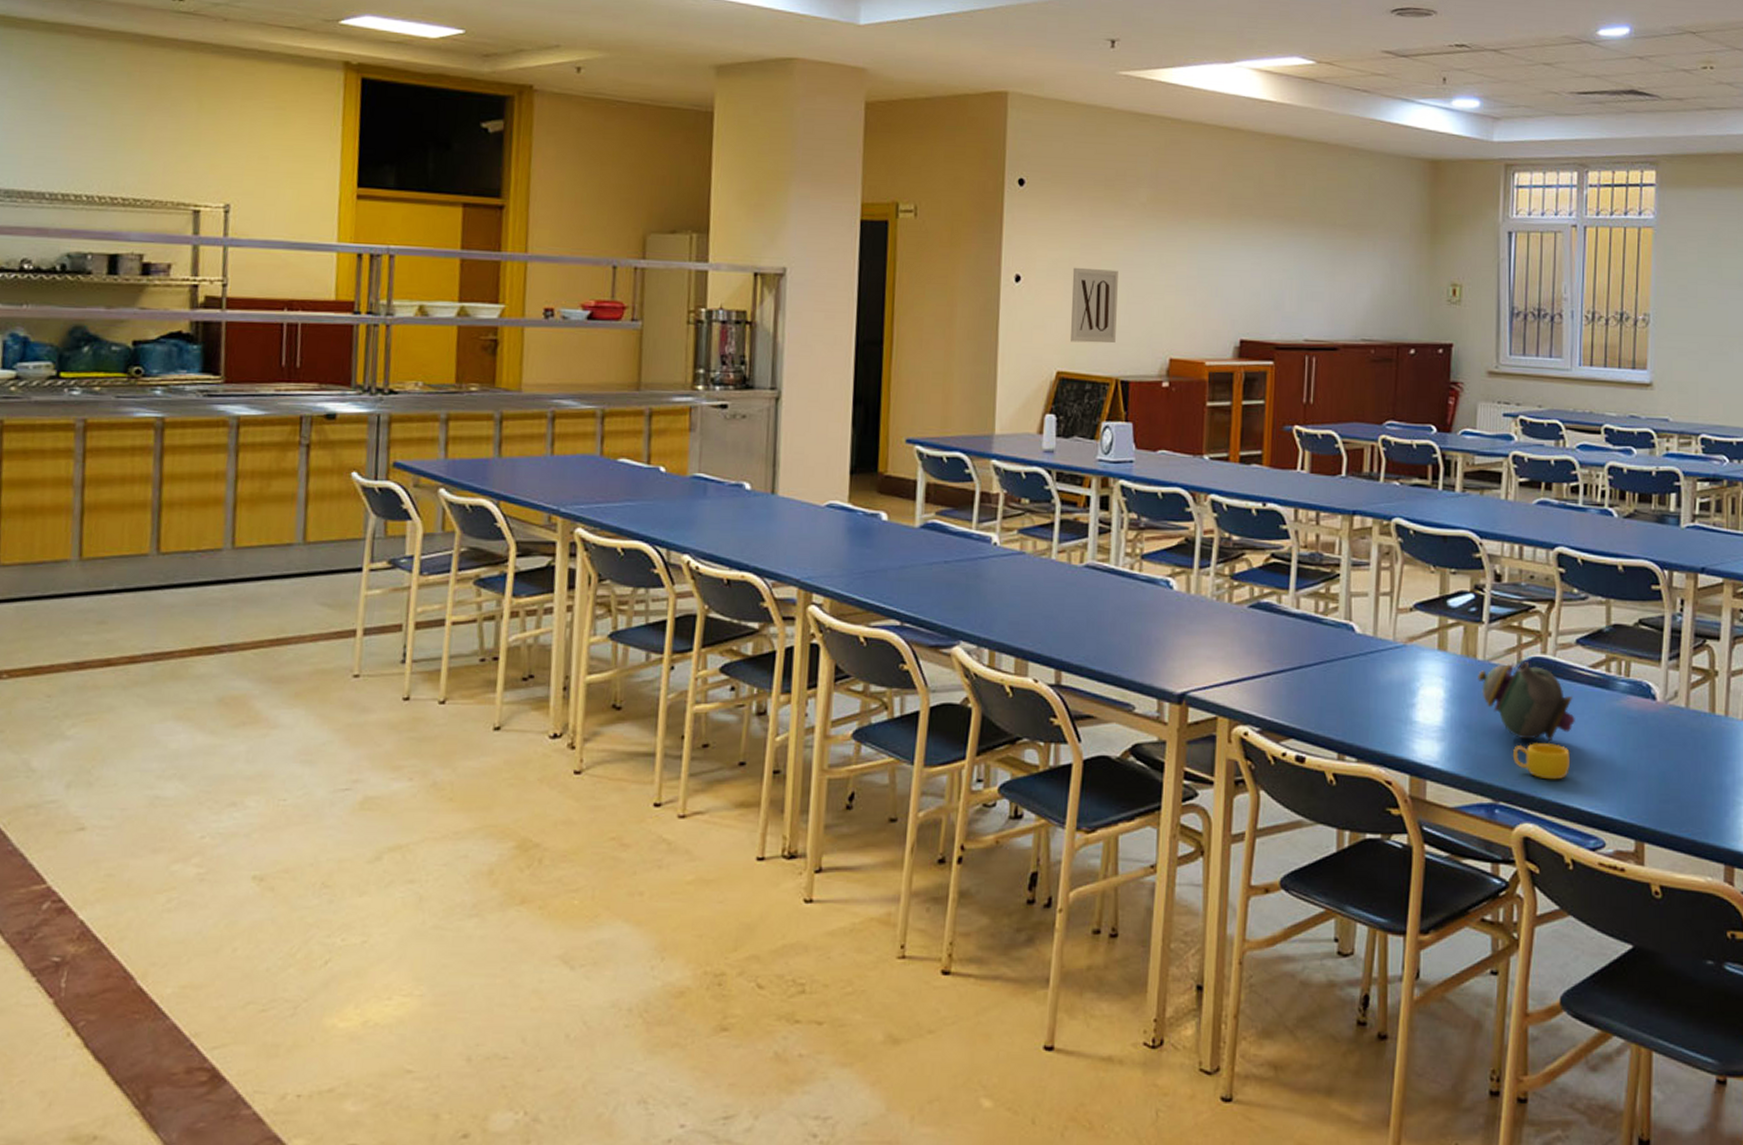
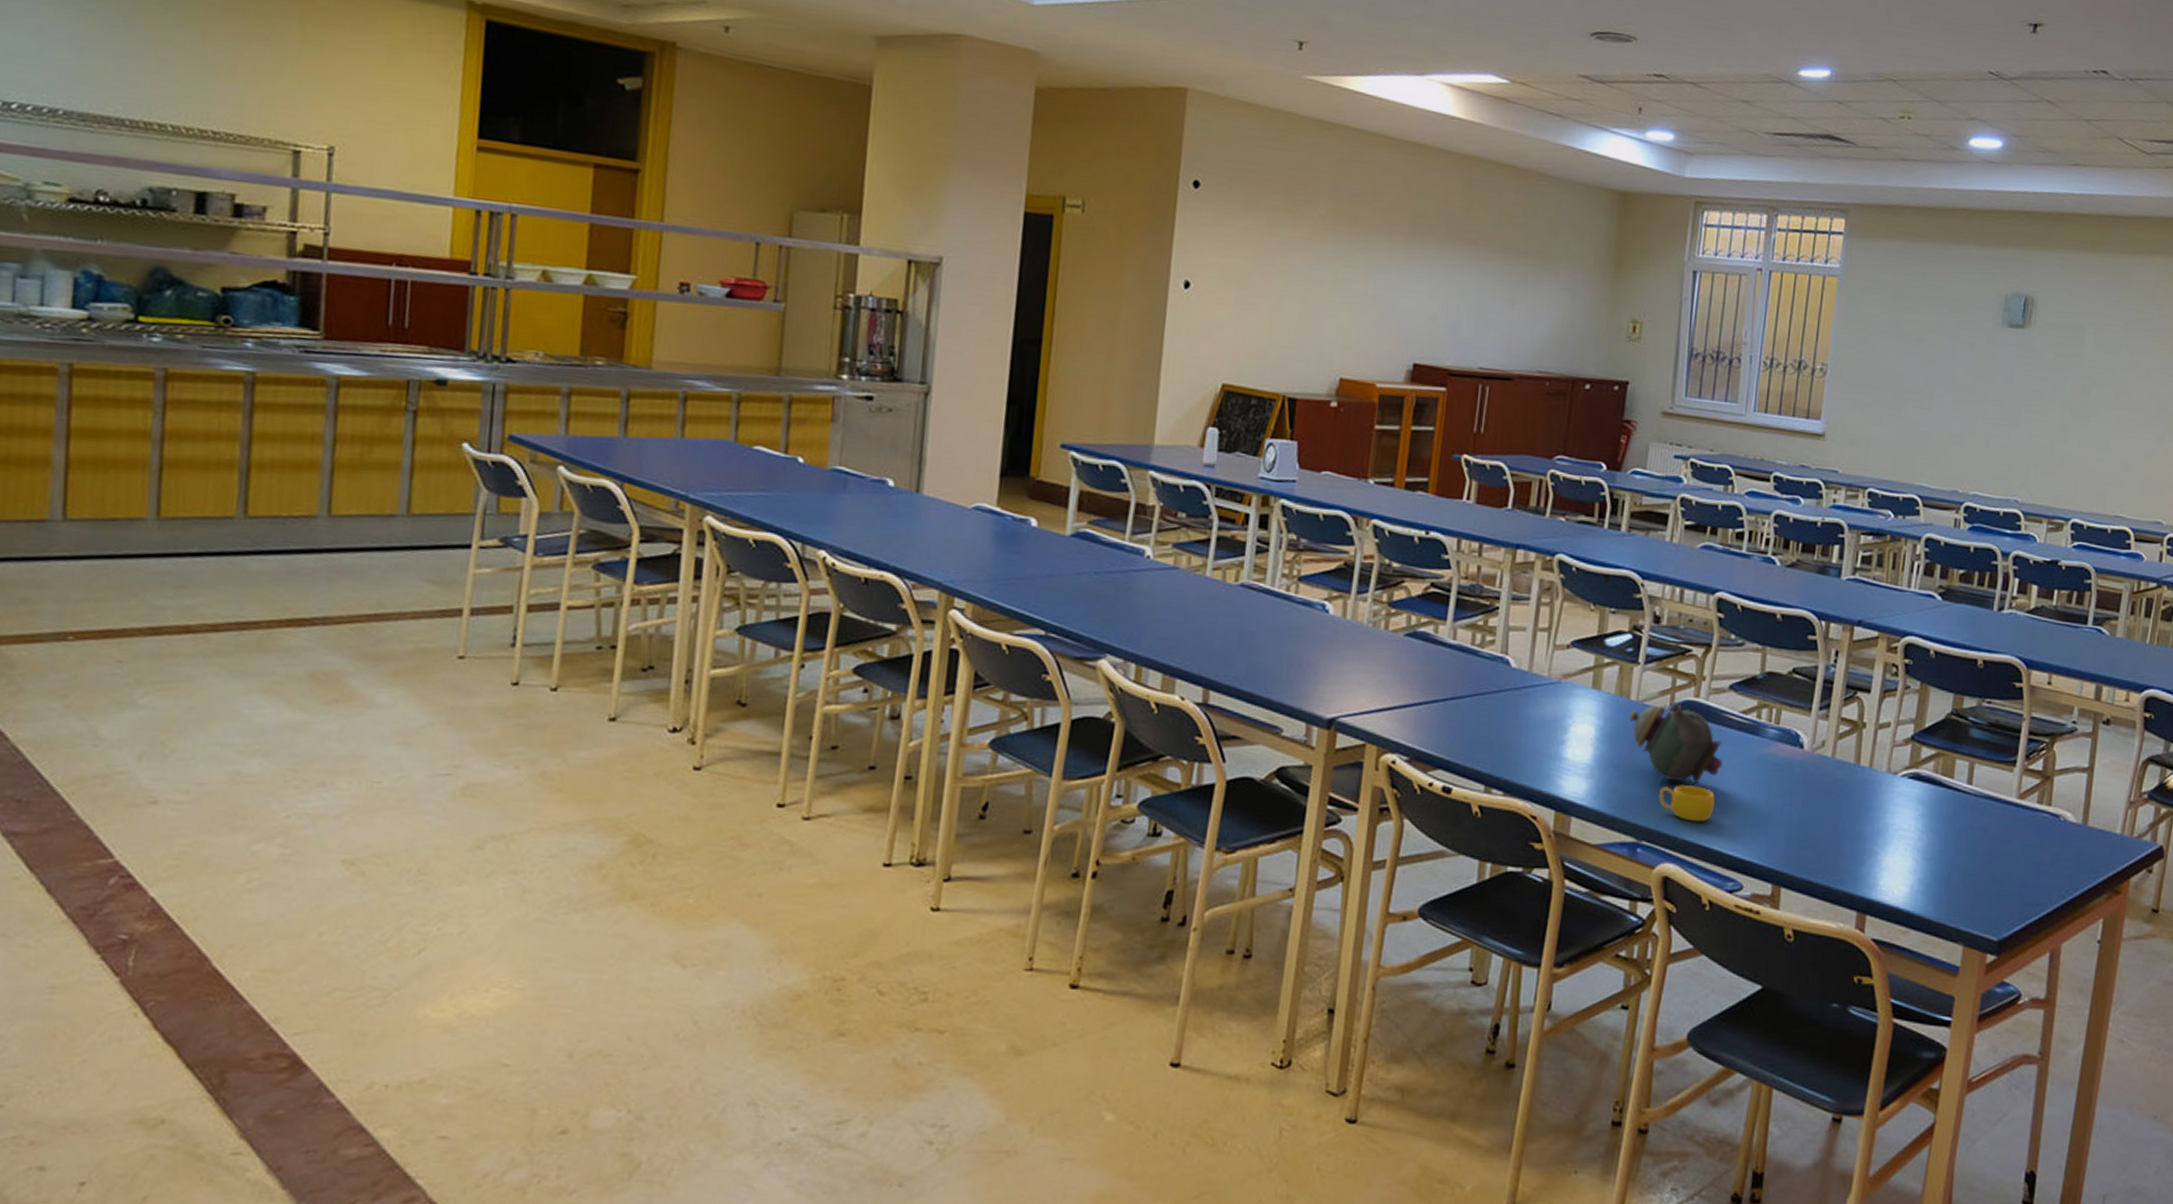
wall art: present [1070,267,1118,344] -> none [1238,277,1292,358]

